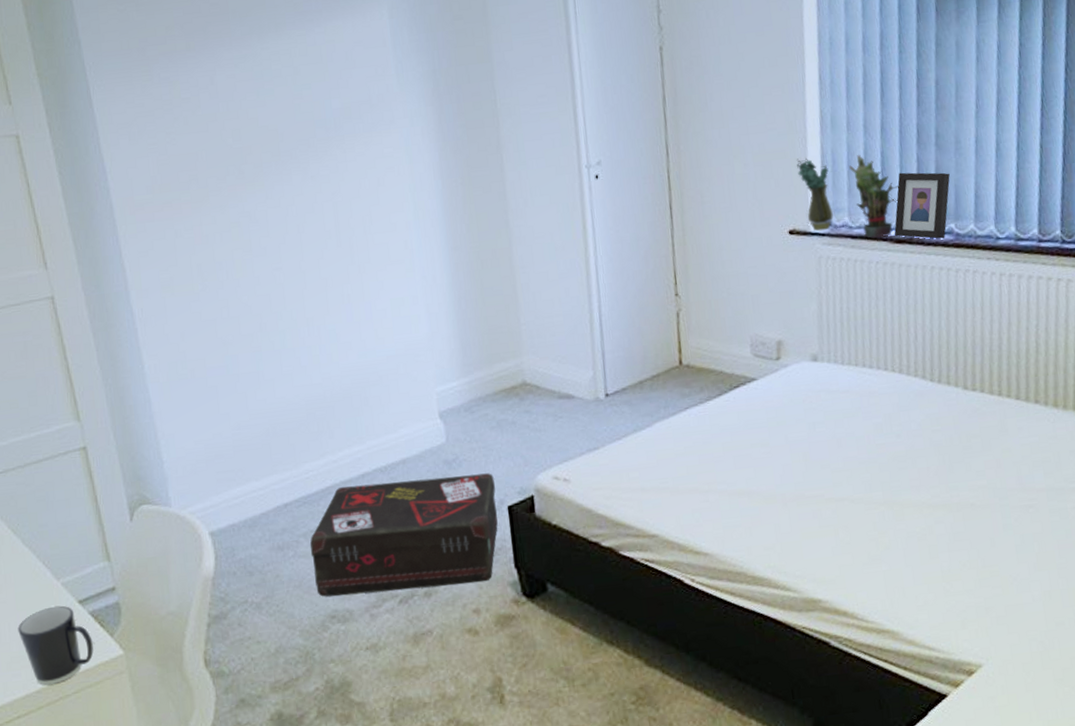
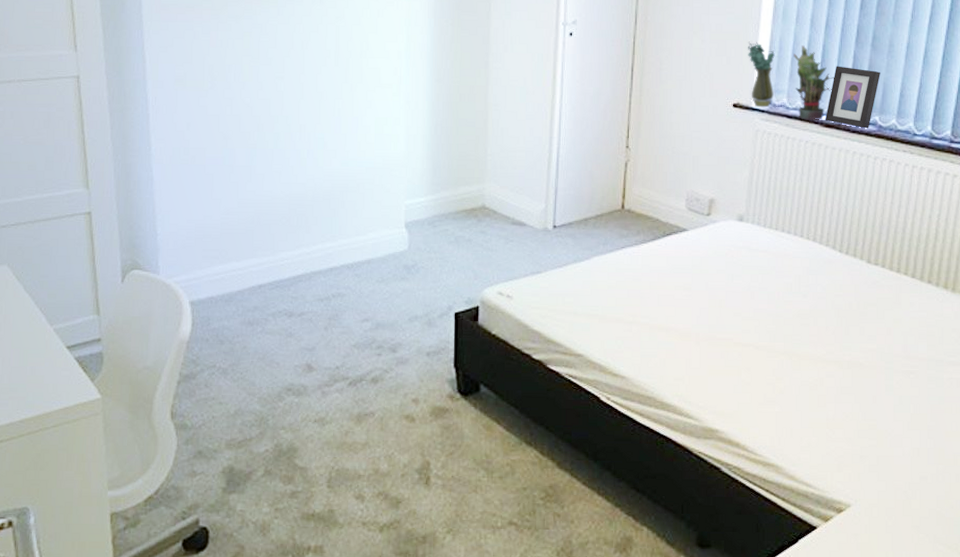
mug: present [18,605,94,685] -> none [10,348,75,416]
suitcase: present [309,473,498,597] -> none [276,276,447,376]

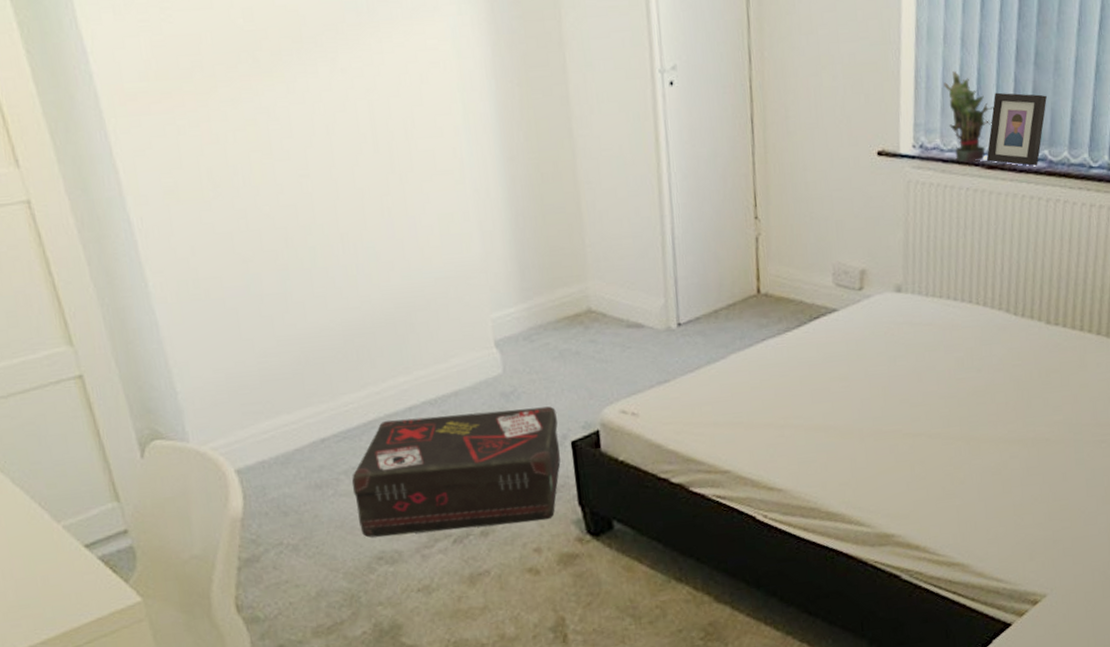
suitcase: none [276,276,447,376] -> present [351,406,561,538]
vase: present [748,41,775,108] -> none [888,72,925,154]

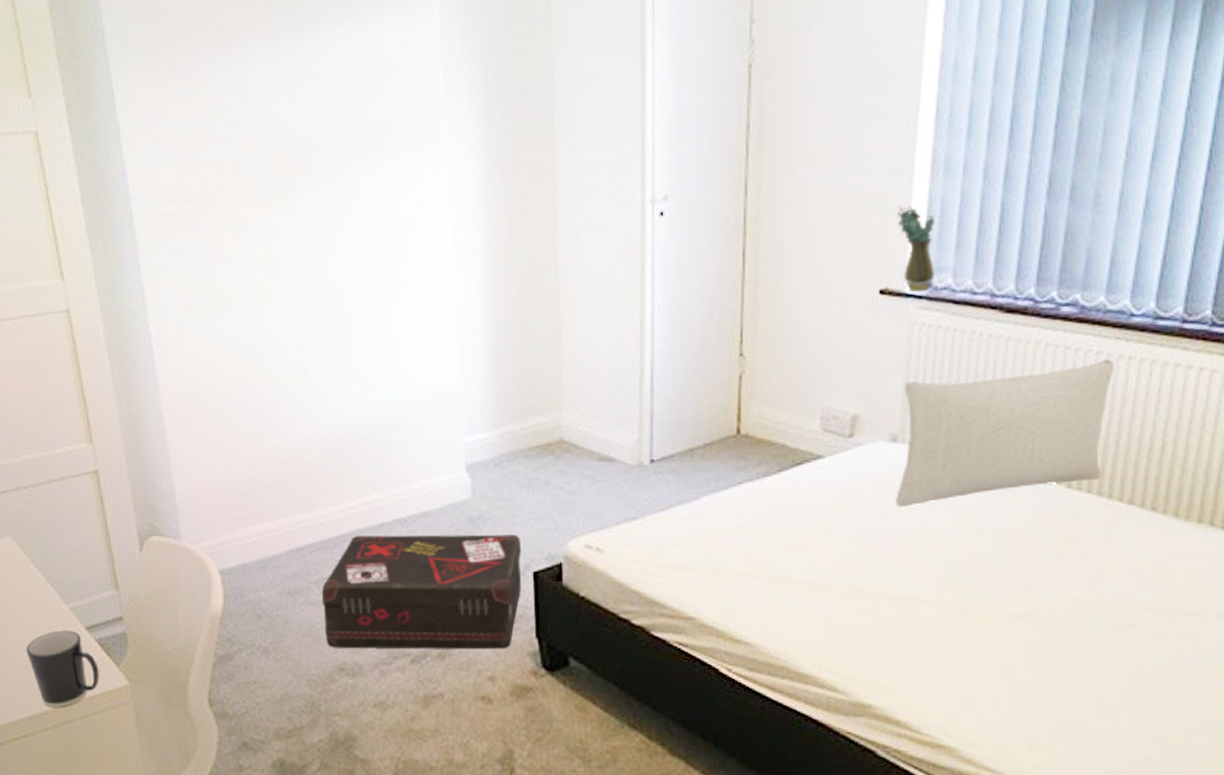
mug: none [13,550,106,635] -> present [26,630,99,707]
vase: none [888,72,925,154] -> present [898,205,935,293]
pillow: none [903,207,1079,352] -> present [896,359,1114,507]
potted plant: present [944,70,994,163] -> none [960,204,1019,305]
picture frame: present [986,92,1047,166] -> none [1005,229,1082,311]

